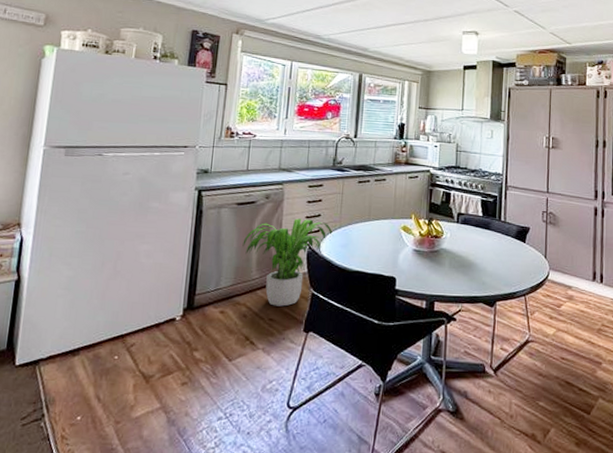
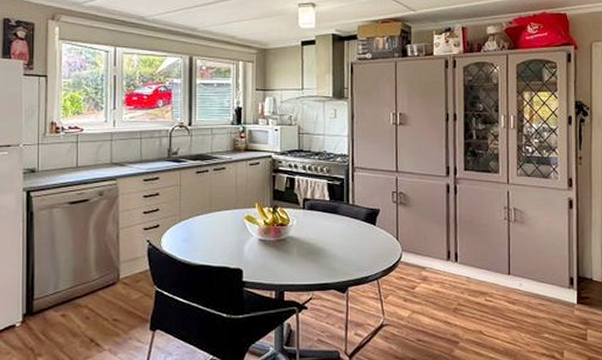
potted plant: present [242,218,334,307] -> none [79,214,174,306]

